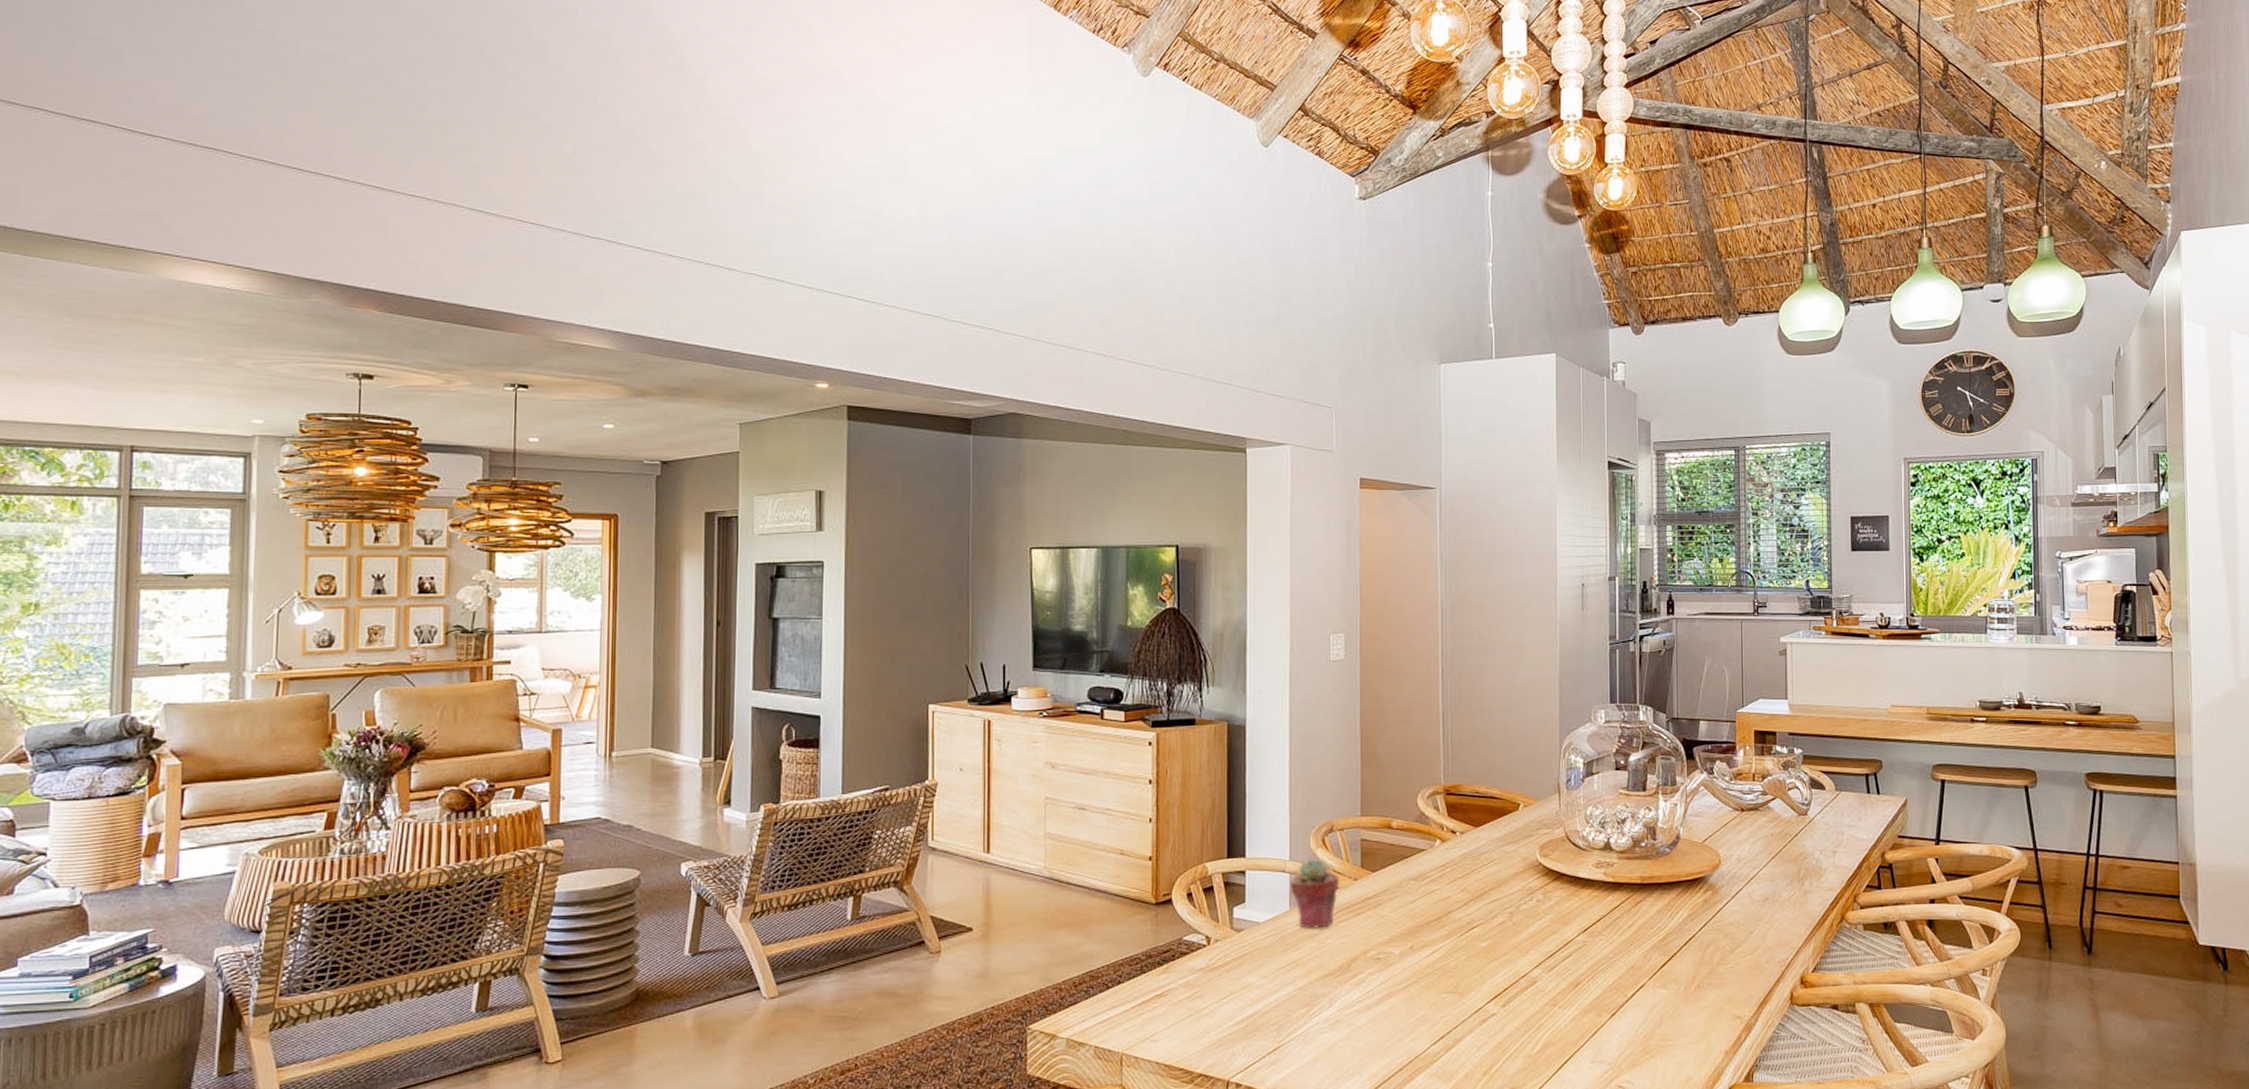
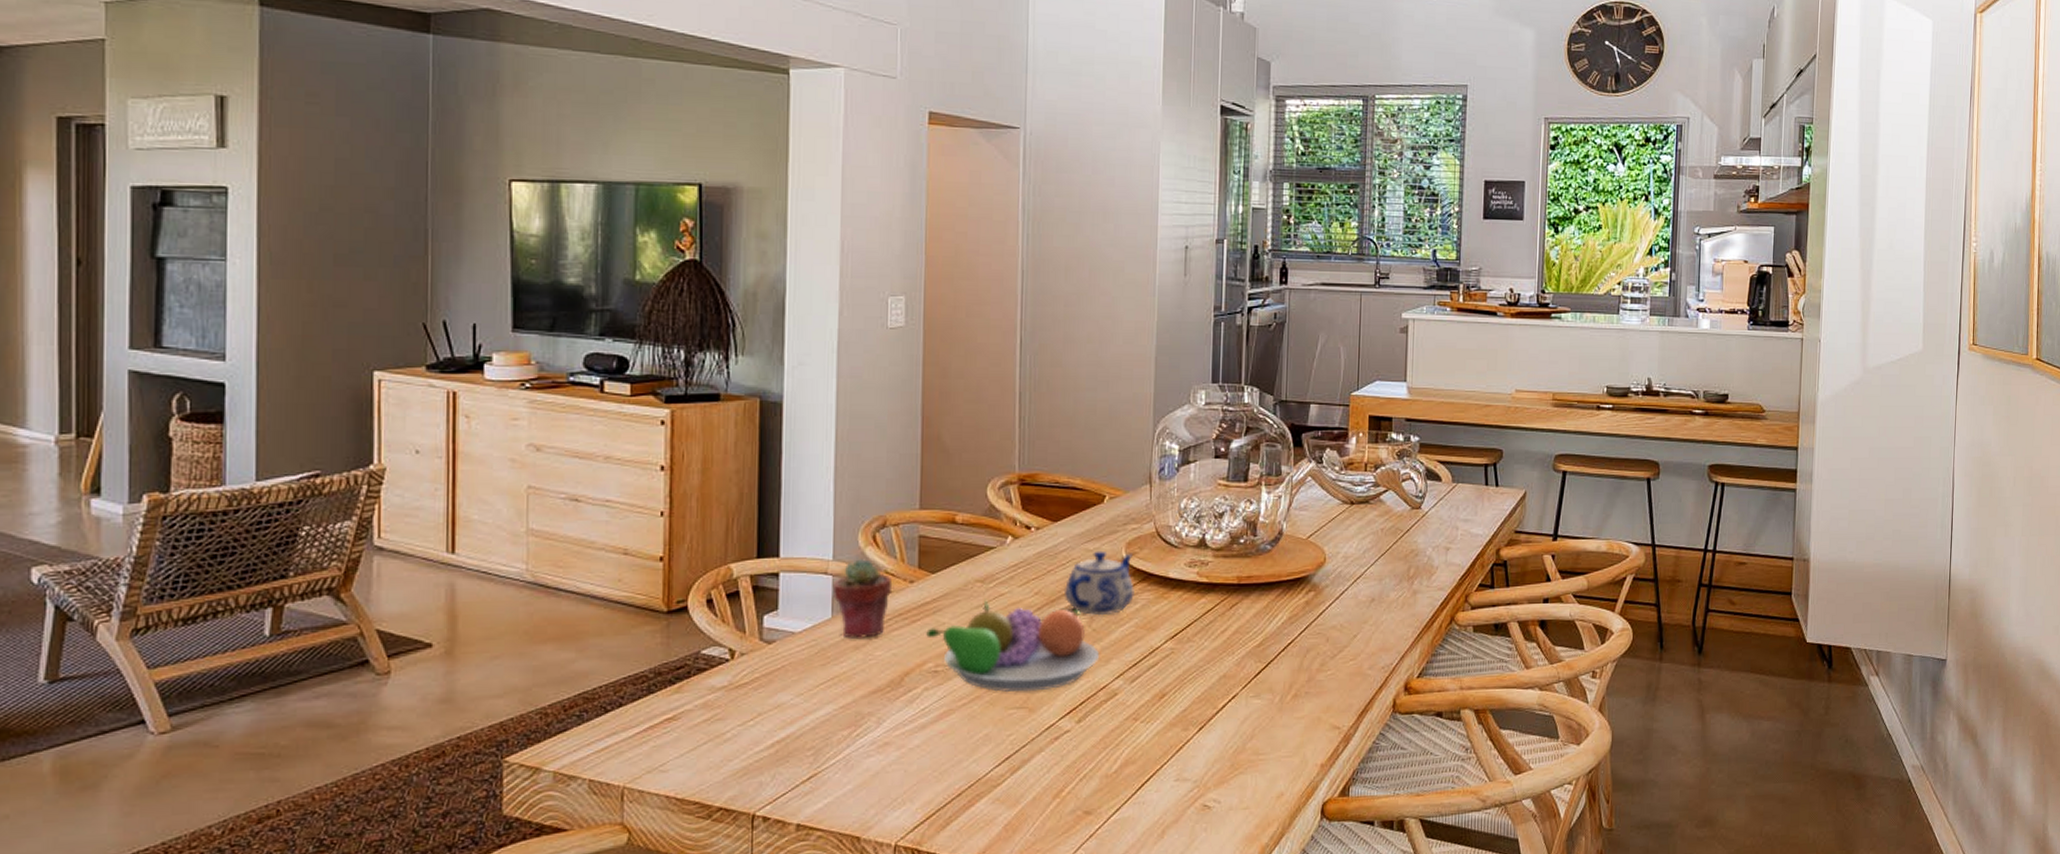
fruit bowl: none [1369,895,1519,979] -> present [926,599,1099,693]
teapot: none [1486,853,1548,911] -> present [1063,550,1134,616]

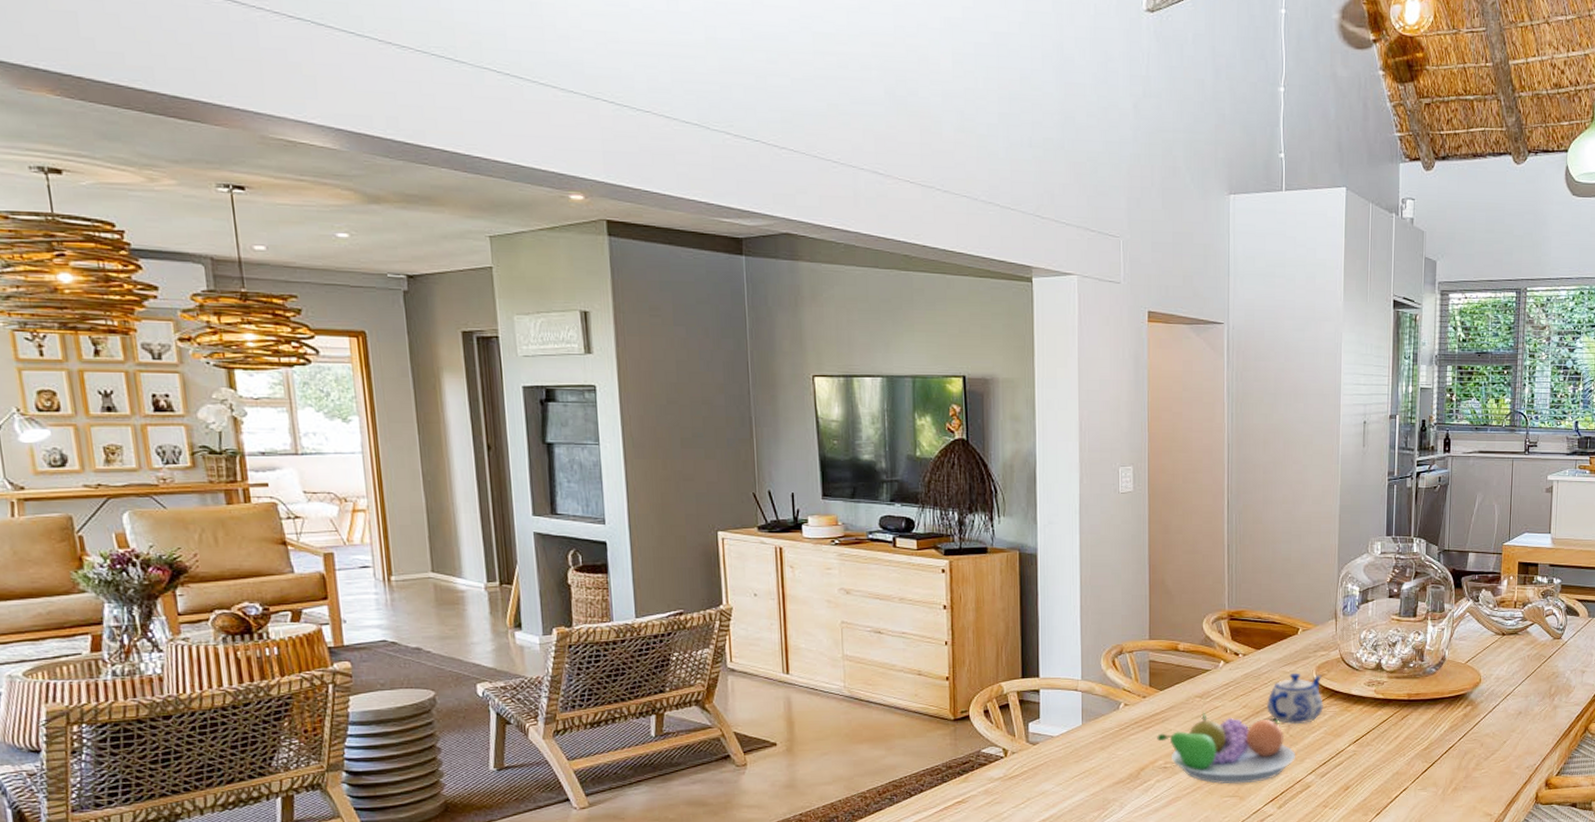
potted succulent: present [832,559,893,638] -> none [1081,679,1129,741]

